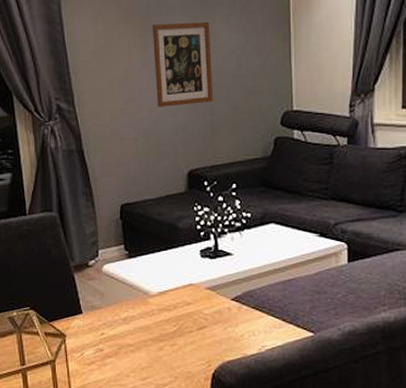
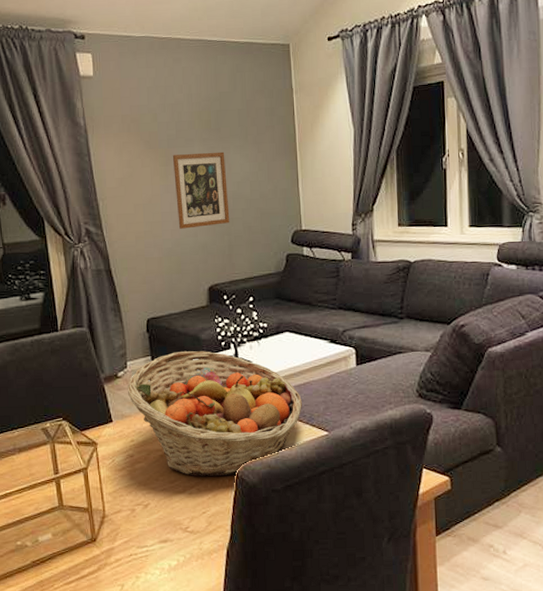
fruit basket: none [98,241,287,376] -> present [127,351,303,477]

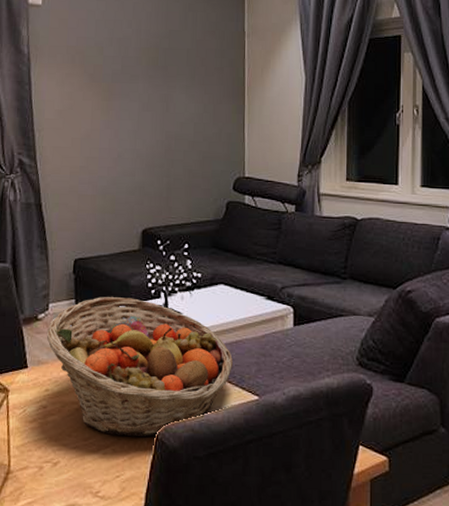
wall art: present [172,151,230,229] -> none [115,90,171,167]

